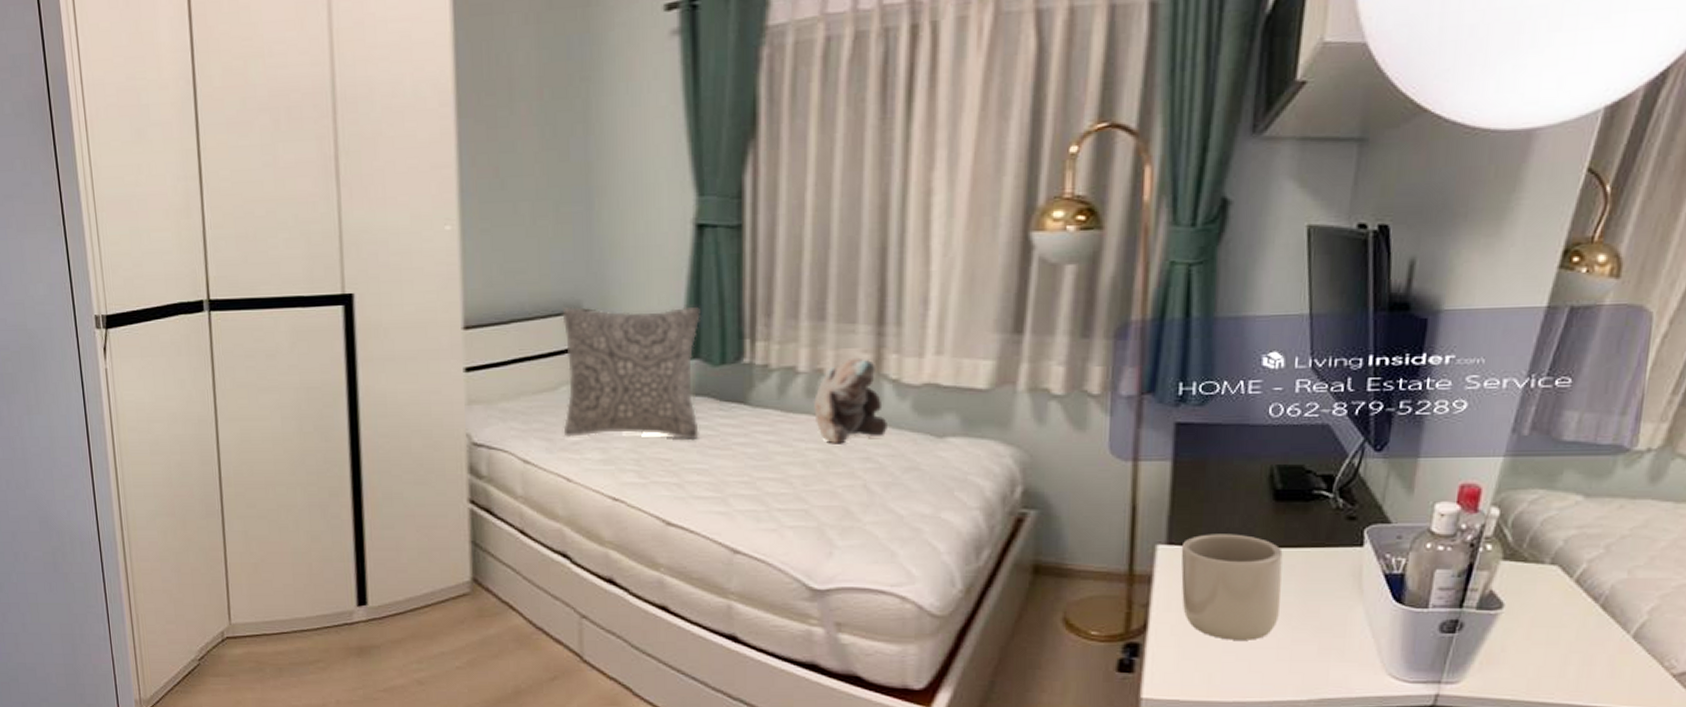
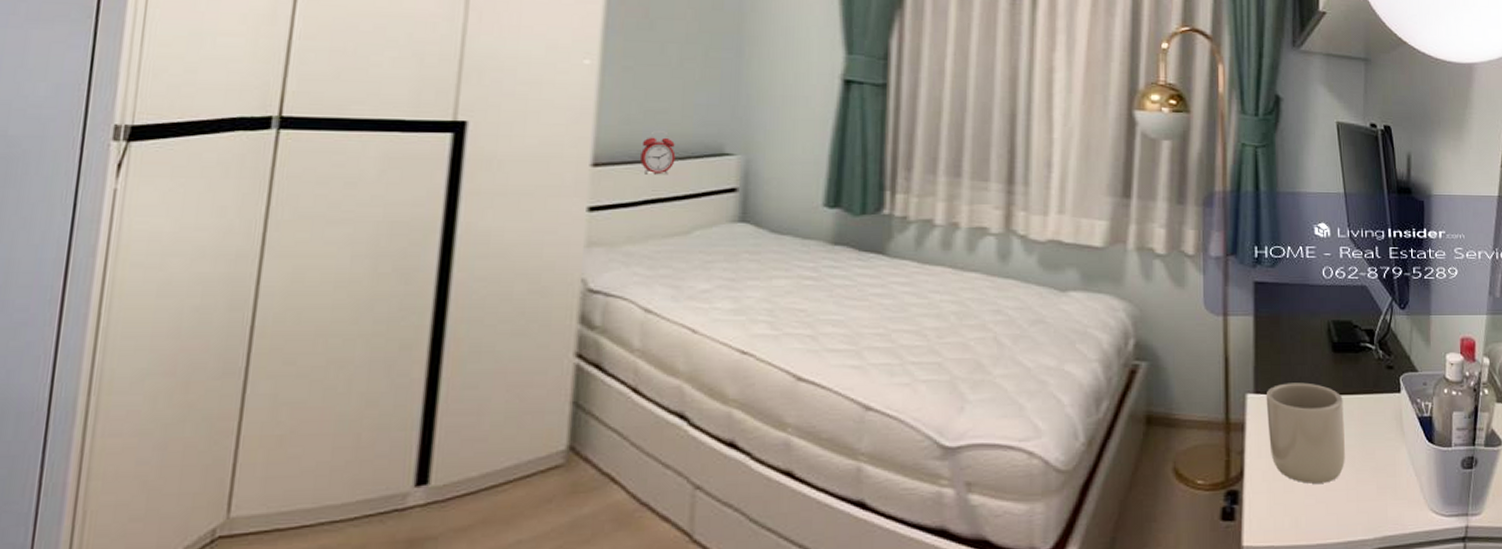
alarm clock: none [505,291,538,335] -> present [640,131,676,175]
pillow: present [562,306,700,441] -> none [692,149,843,291]
stuffed animal: present [813,357,887,444] -> none [948,213,1016,297]

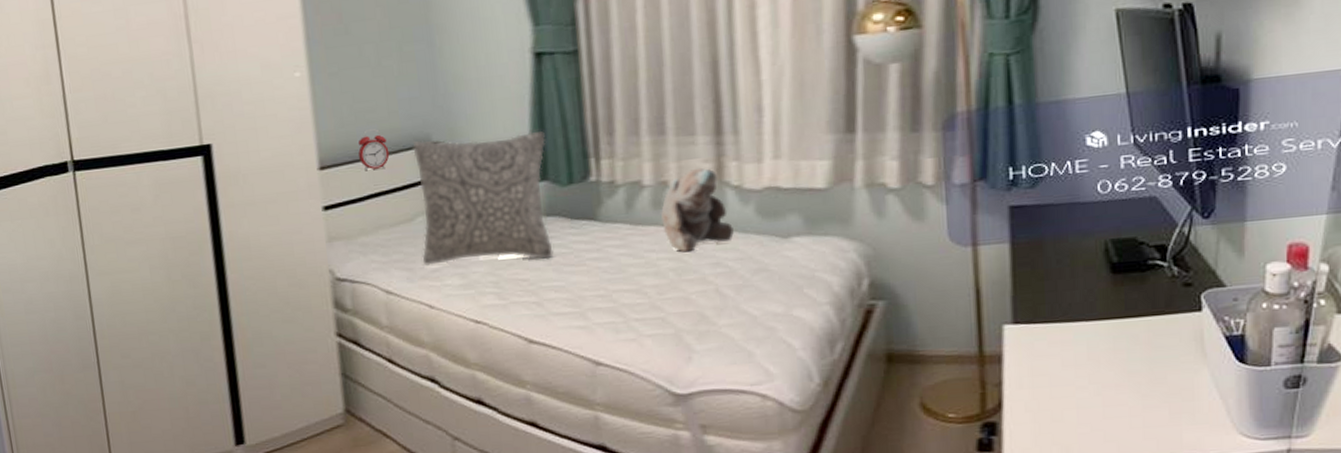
pillow: none [692,149,843,291] -> present [412,130,554,266]
stuffed animal: none [948,213,1016,297] -> present [660,167,734,253]
mug: present [1266,382,1345,484] -> none [1027,308,1128,412]

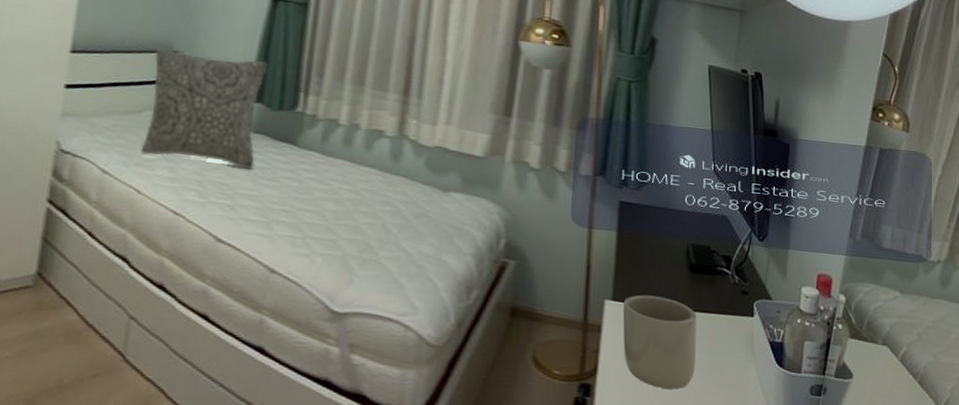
alarm clock: present [357,129,390,171] -> none [107,28,135,64]
stuffed animal: present [660,167,734,253] -> none [348,118,405,188]
mug: none [1027,308,1128,412] -> present [623,294,697,390]

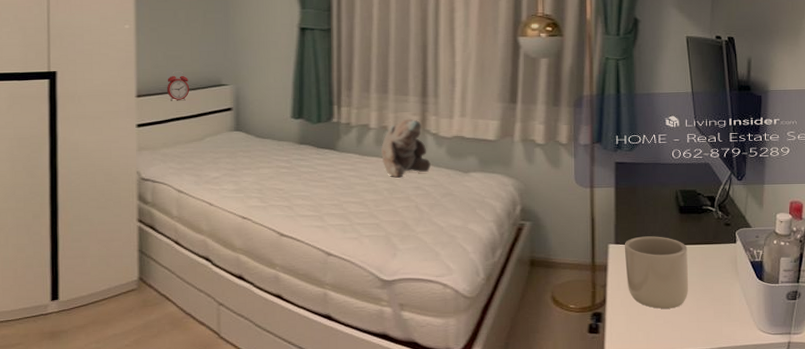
alarm clock: none [107,28,135,64] -> present [167,71,190,101]
pillow: present [140,45,268,170] -> none [207,82,303,176]
stuffed animal: none [348,118,405,188] -> present [380,118,431,178]

